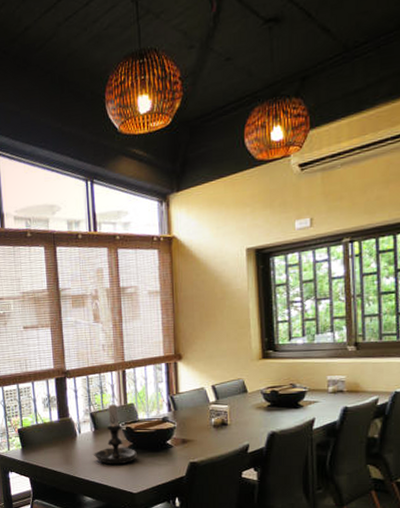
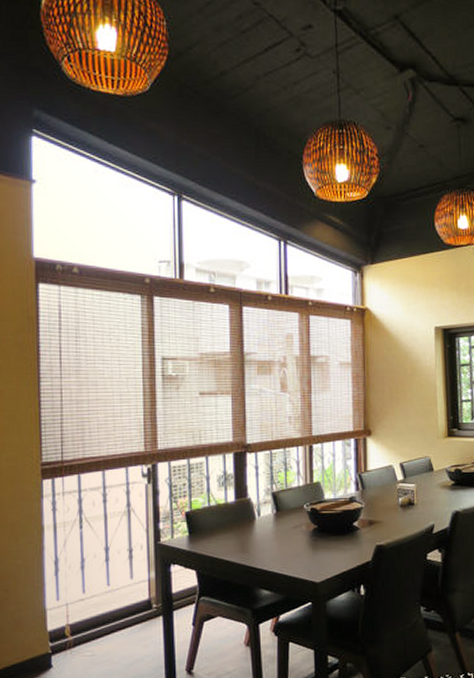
candle holder: present [93,401,137,465] -> none [273,479,321,551]

